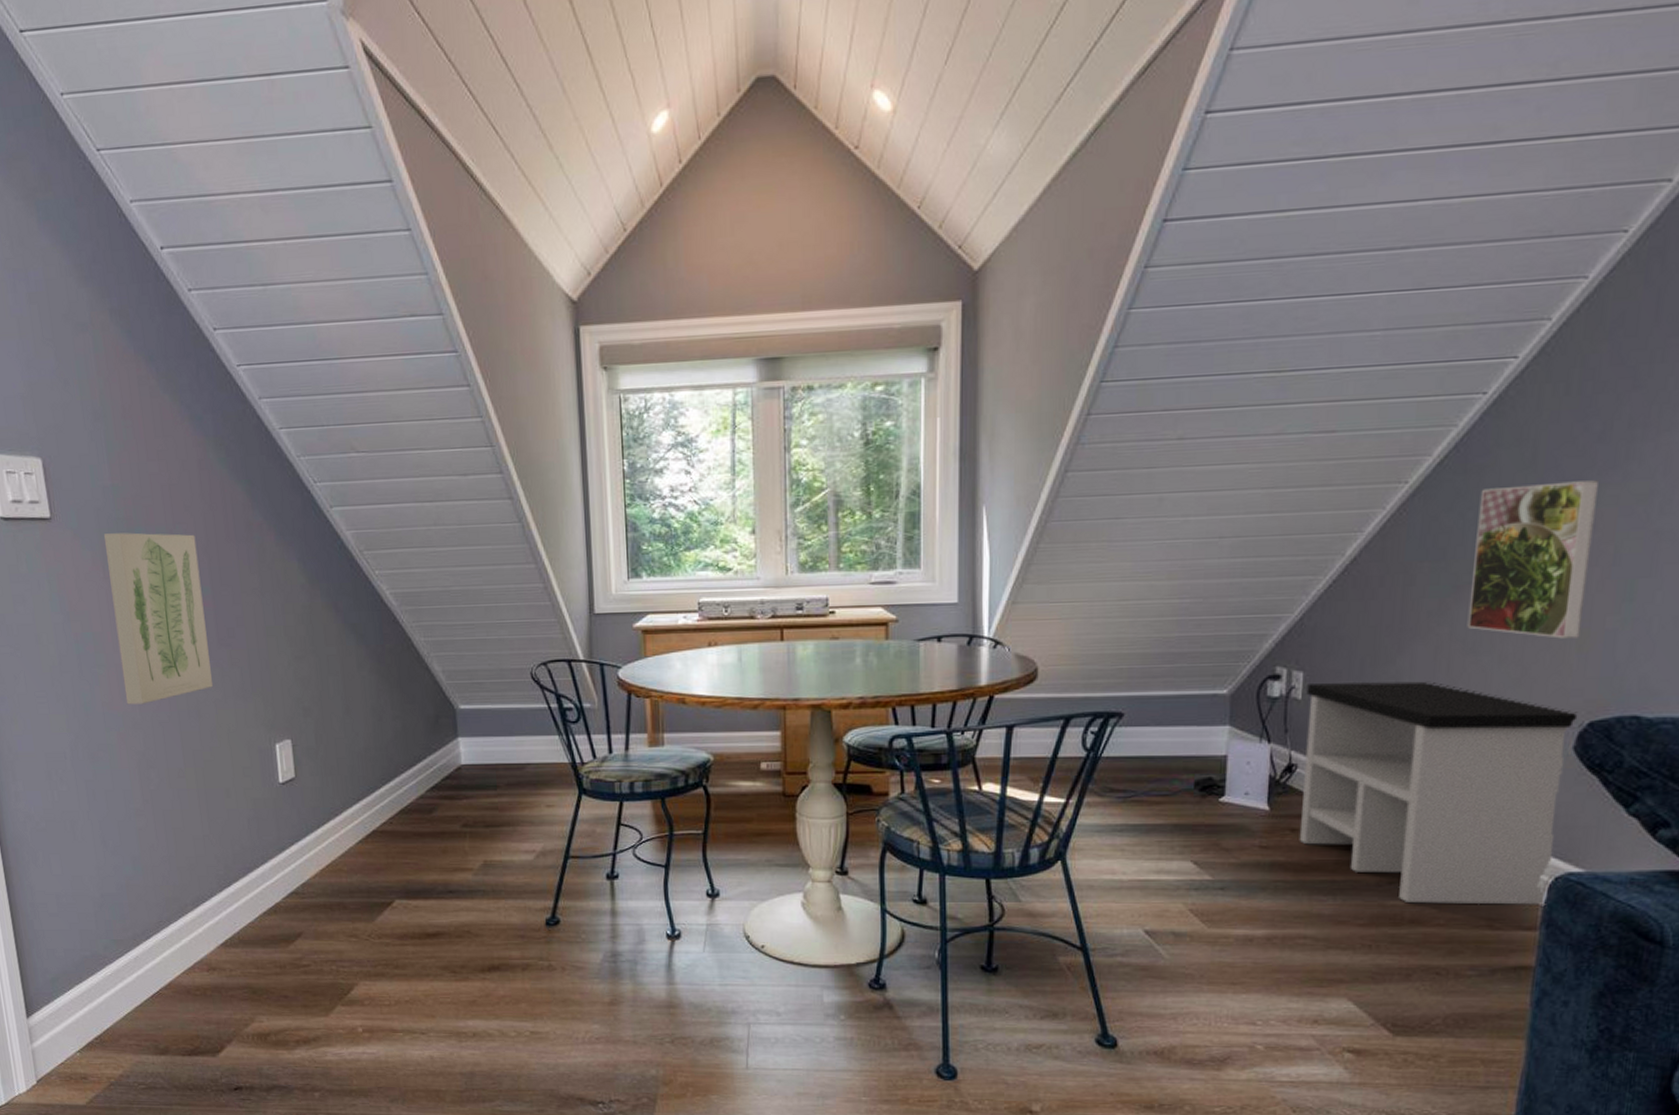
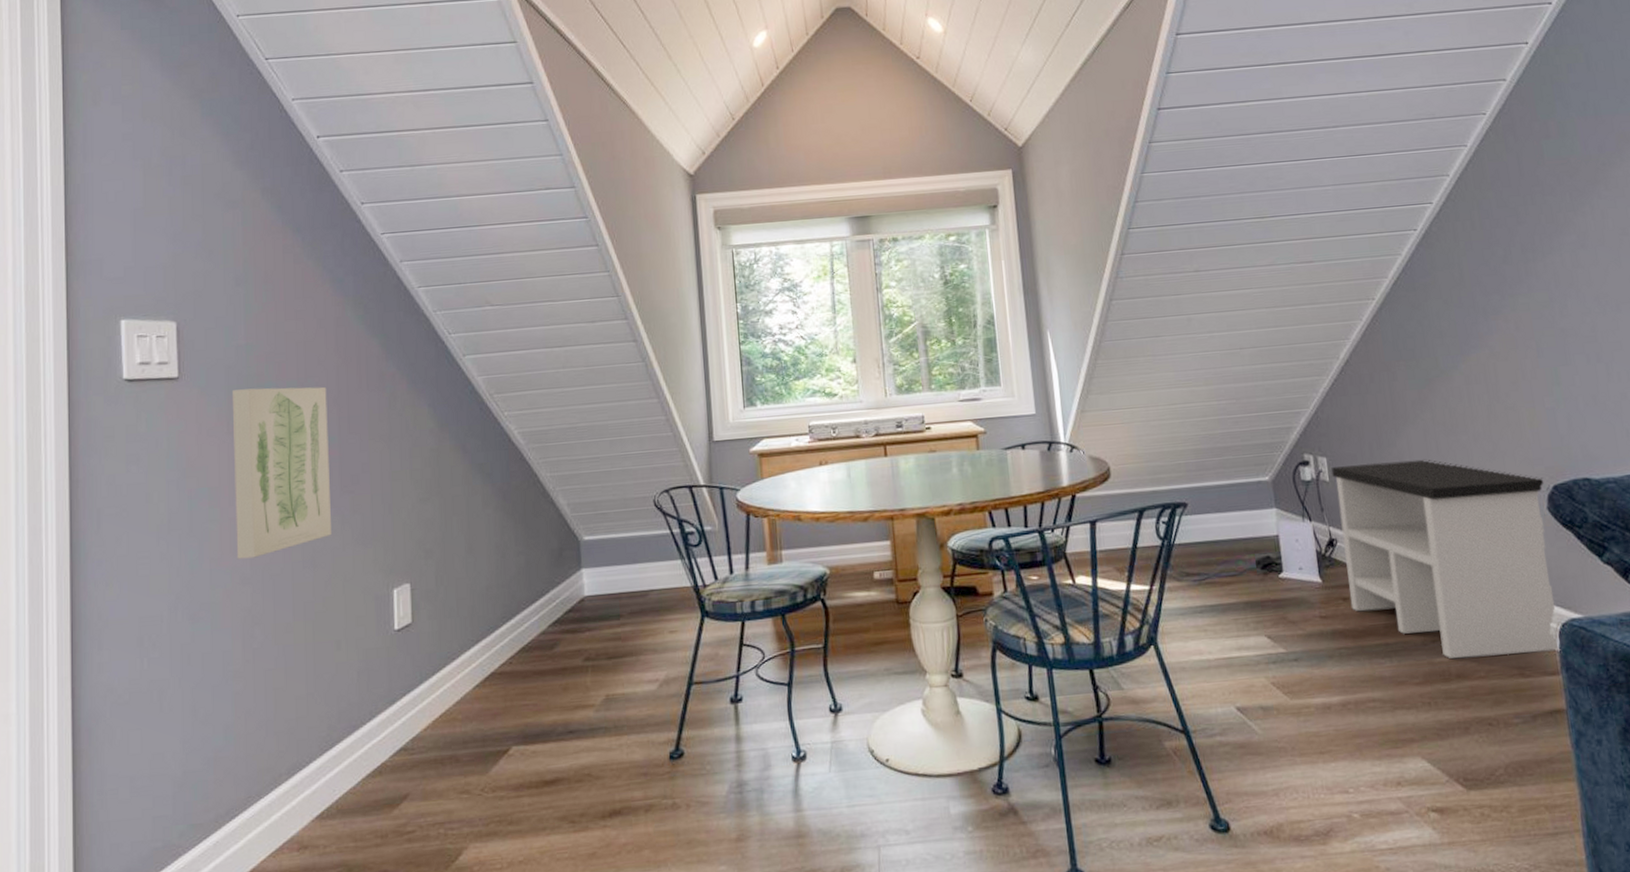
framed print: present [1467,480,1598,639] -> none [1429,292,1529,418]

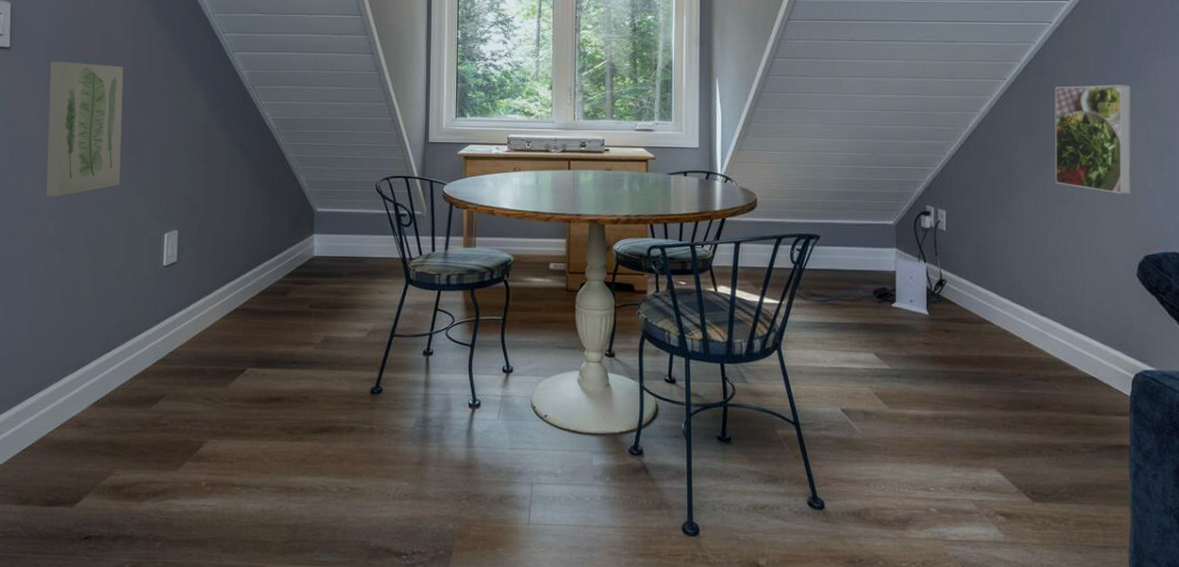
side table: present [1331,459,1563,659] -> none [949,219,1142,396]
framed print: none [1429,292,1529,418] -> present [1054,85,1131,194]

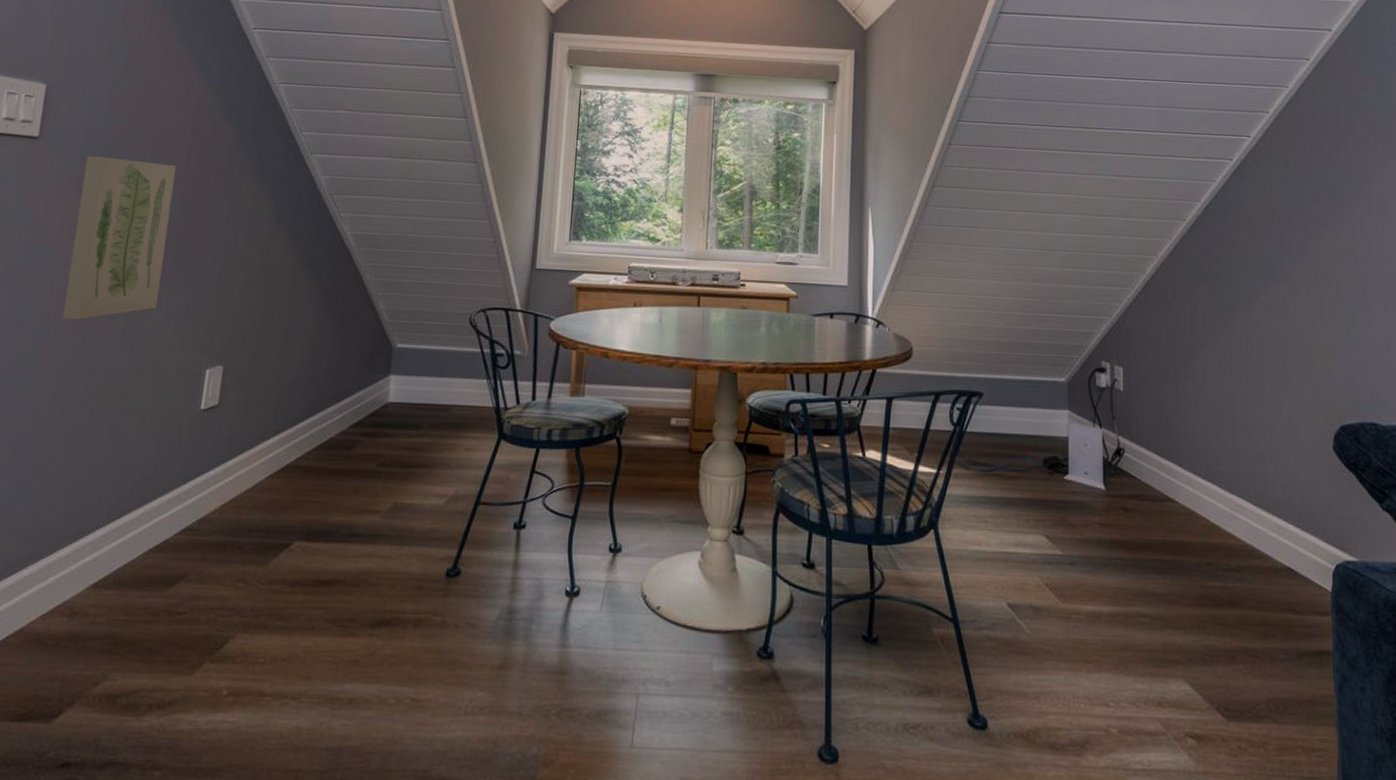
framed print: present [1054,85,1131,194] -> none [1237,230,1323,355]

